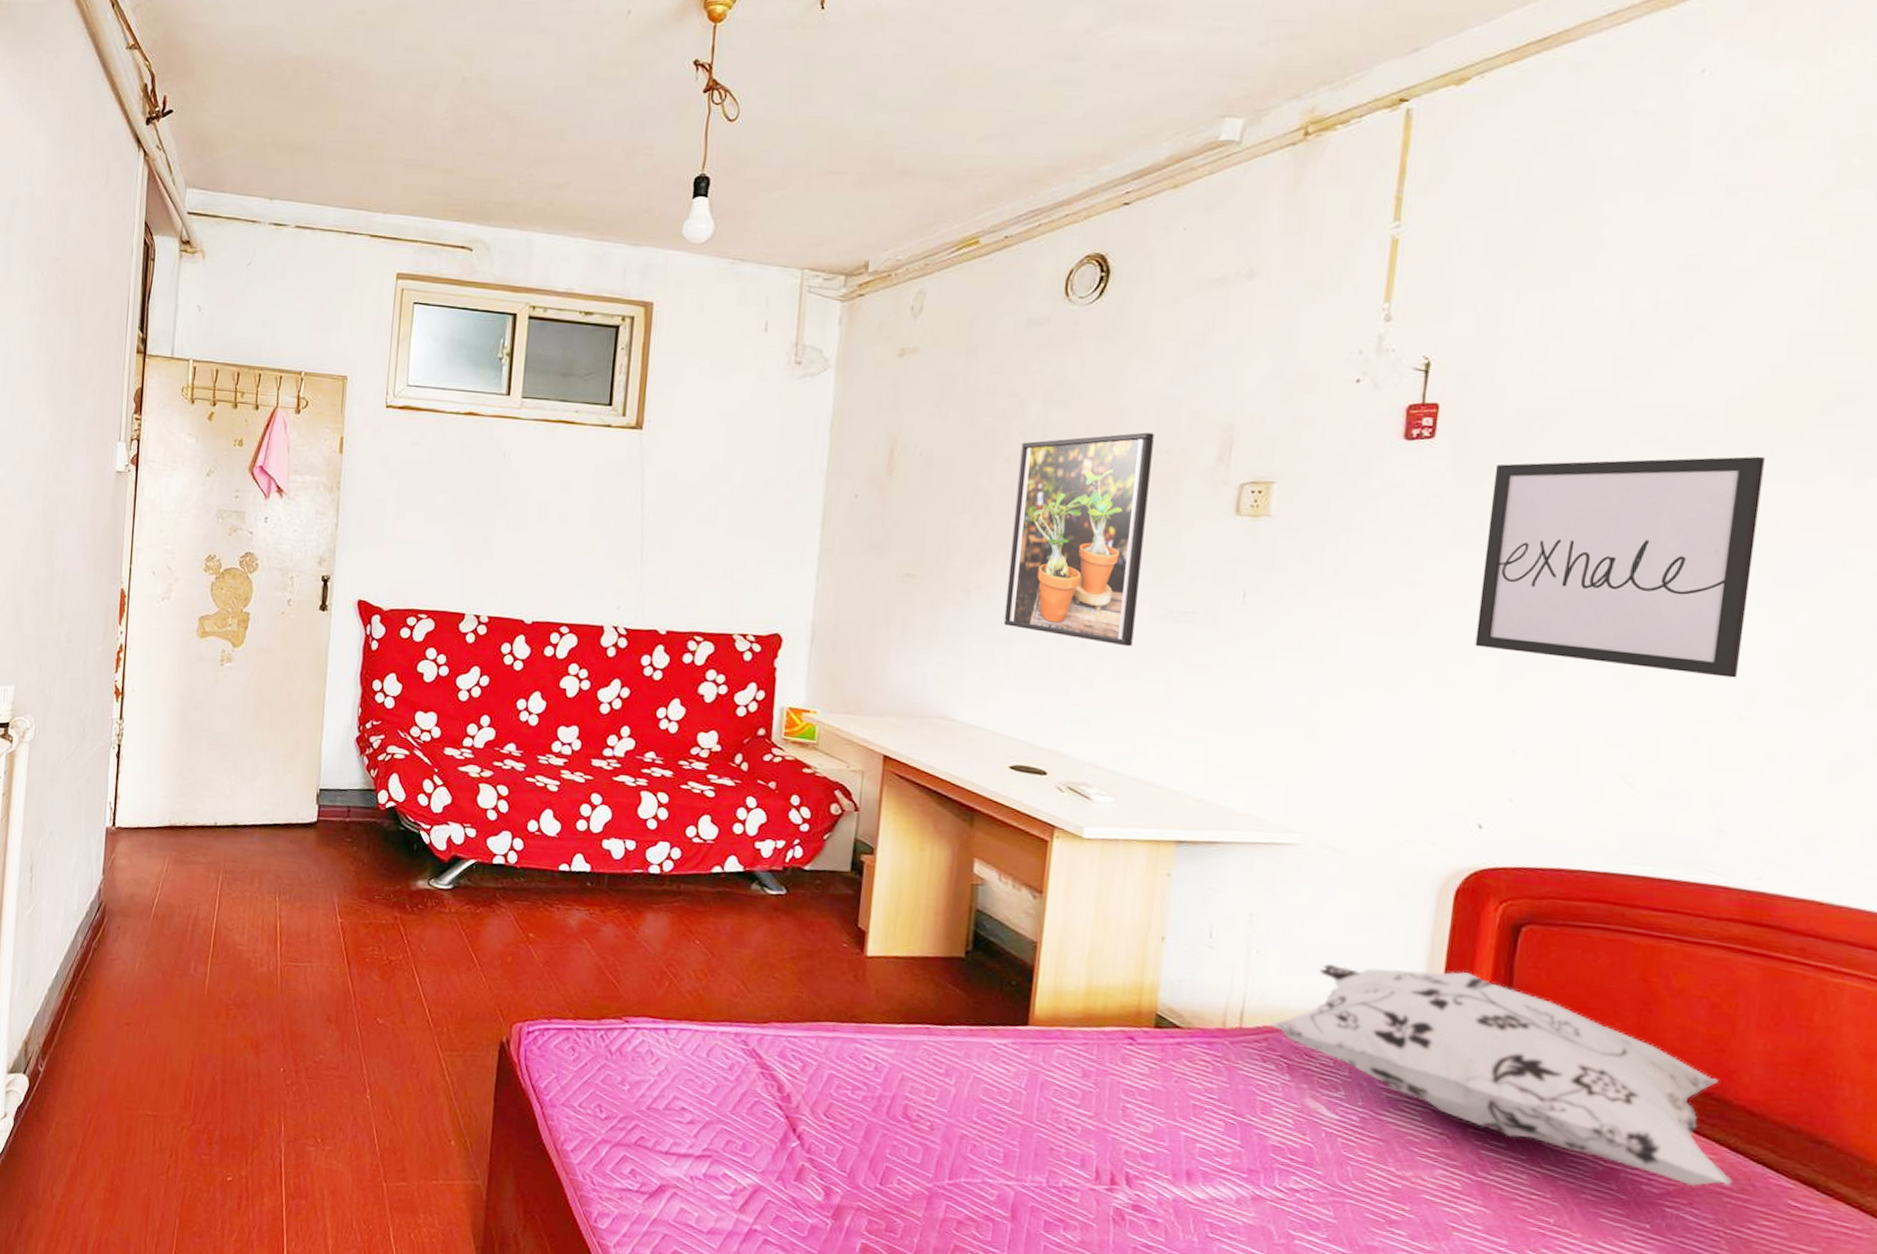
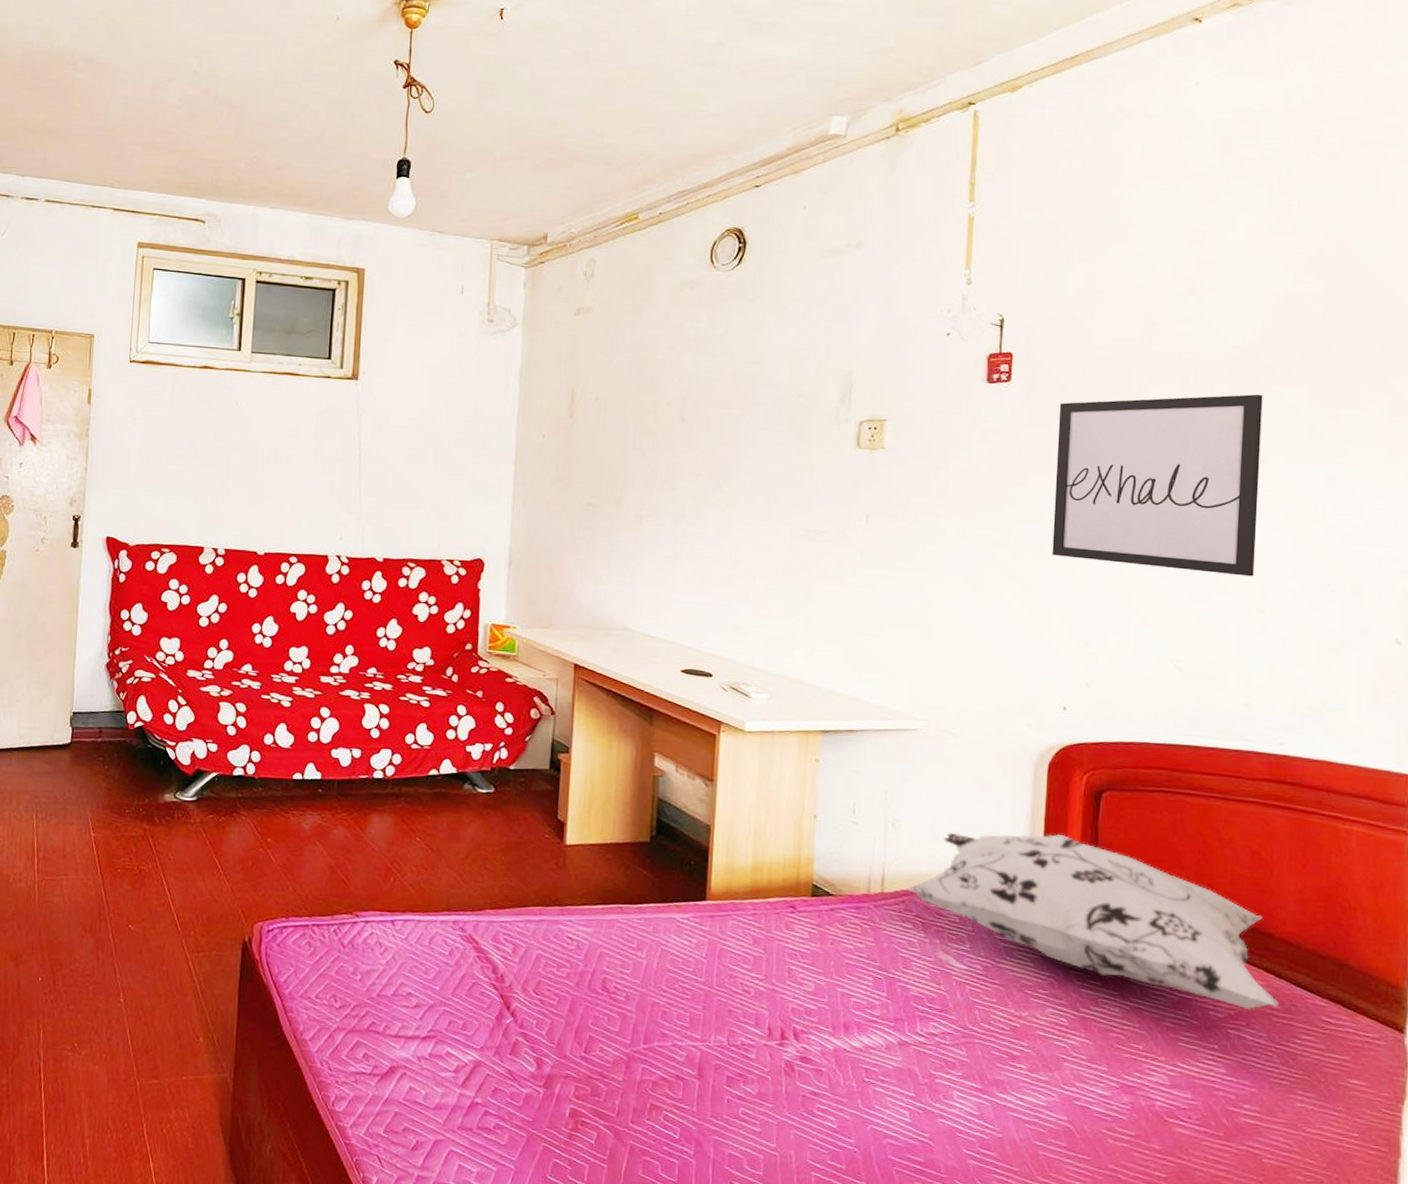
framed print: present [1003,432,1154,647] -> none [671,379,788,563]

